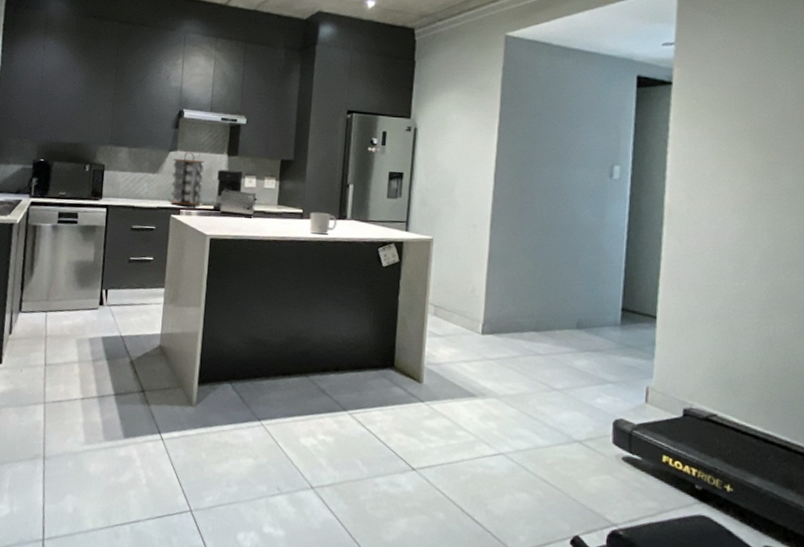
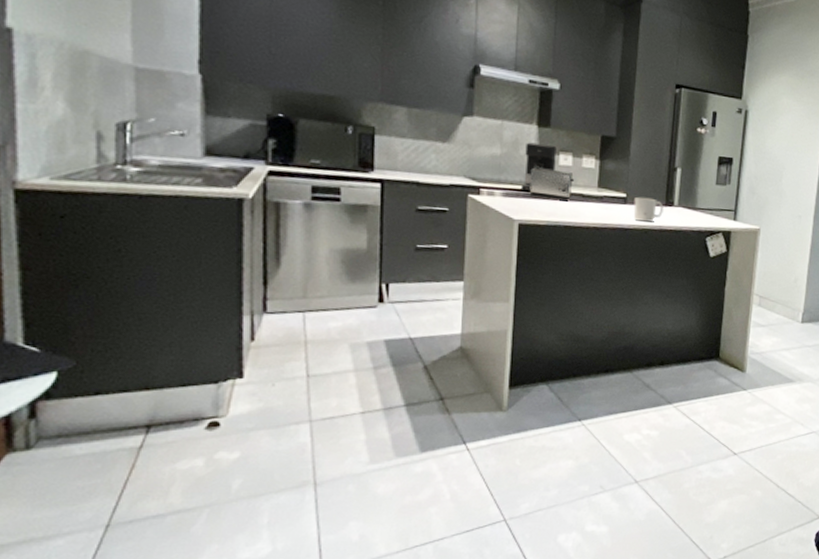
spice rack: present [170,151,204,207] -> none [466,118,508,186]

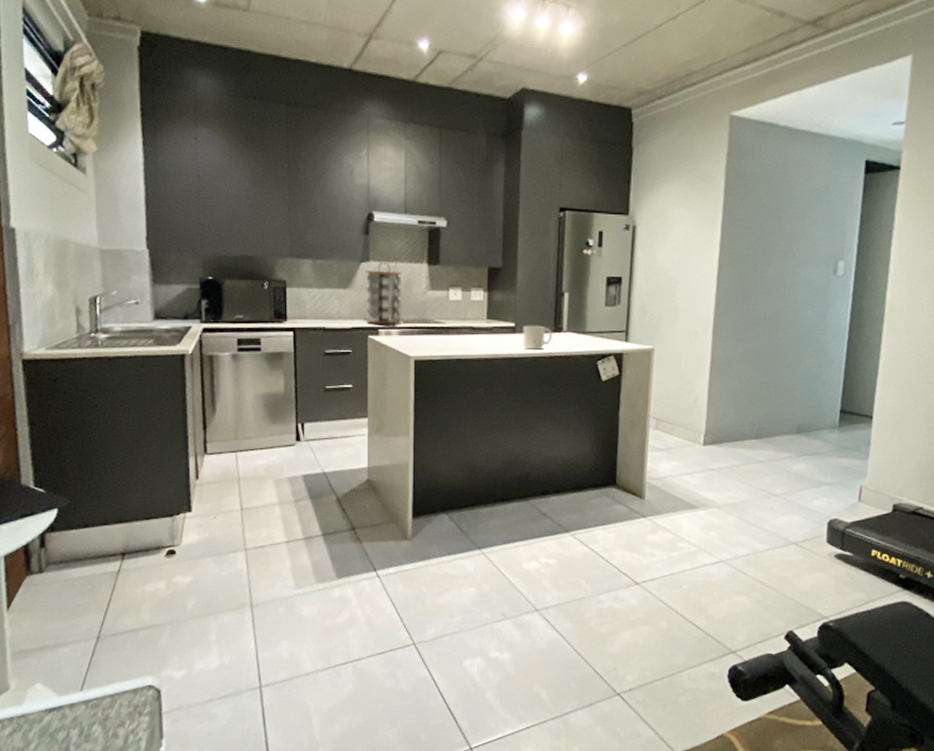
spice rack: none [466,118,508,186] -> present [366,262,401,326]
coffee maker: present [520,142,557,192] -> none [415,281,446,329]
toaster: present [529,167,575,200] -> none [423,304,465,334]

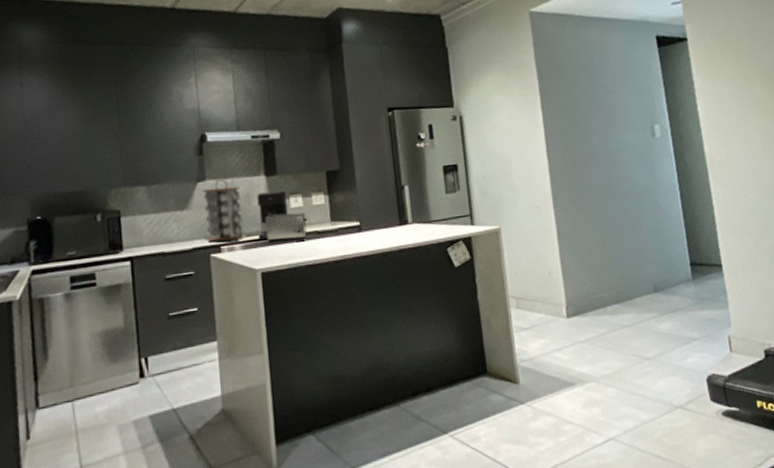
coffee maker: none [415,281,446,329] -> present [257,190,288,241]
toaster: none [423,304,465,334] -> present [265,212,308,244]
mug: present [522,325,552,350] -> none [368,220,399,246]

